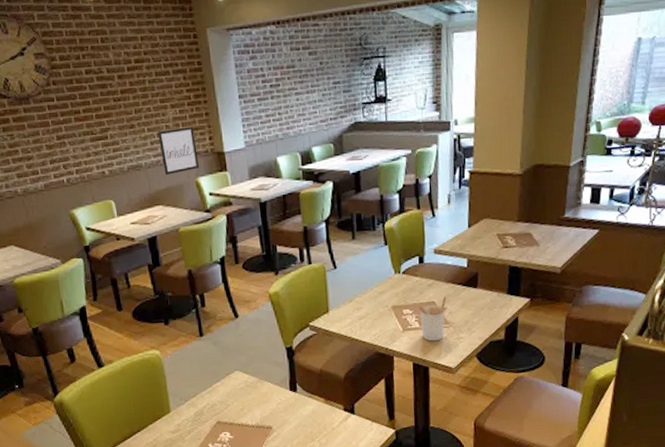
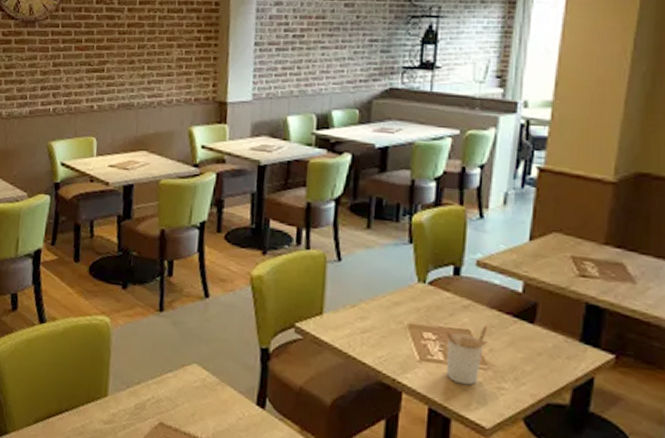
wall art: present [157,126,200,175] -> none [156,69,198,119]

